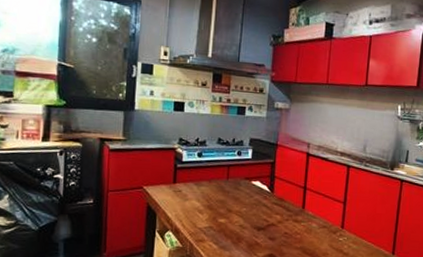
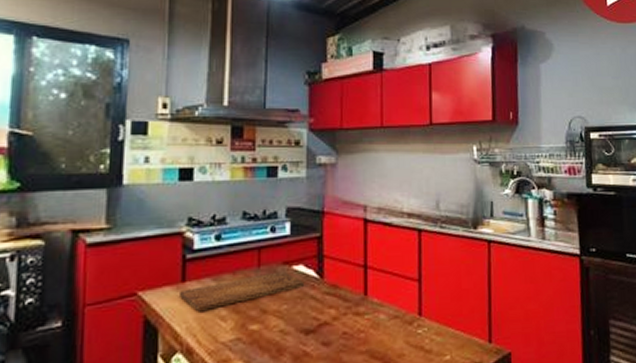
cutting board: none [172,184,260,206] -> present [180,271,305,312]

